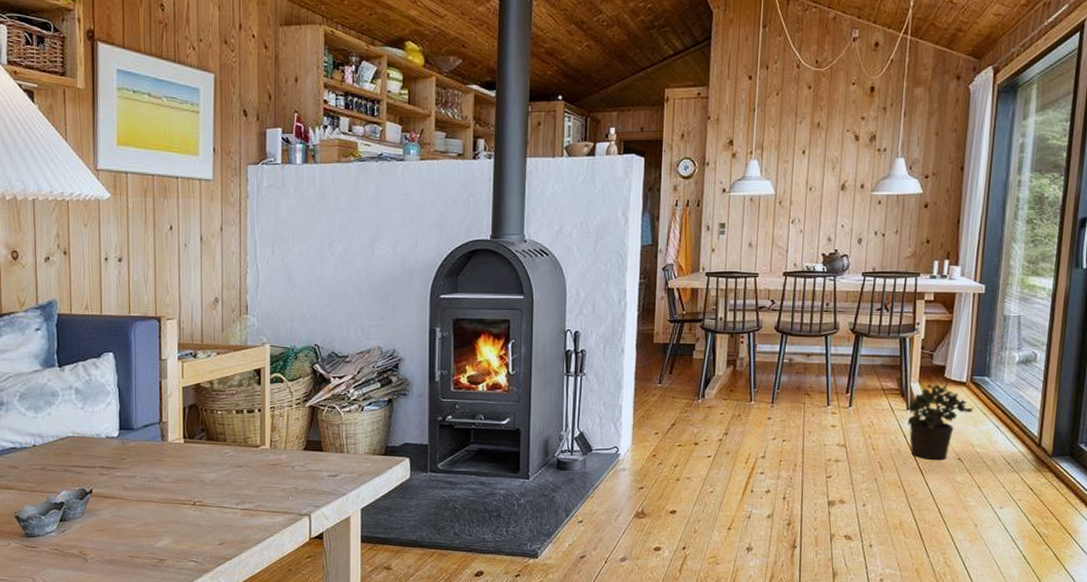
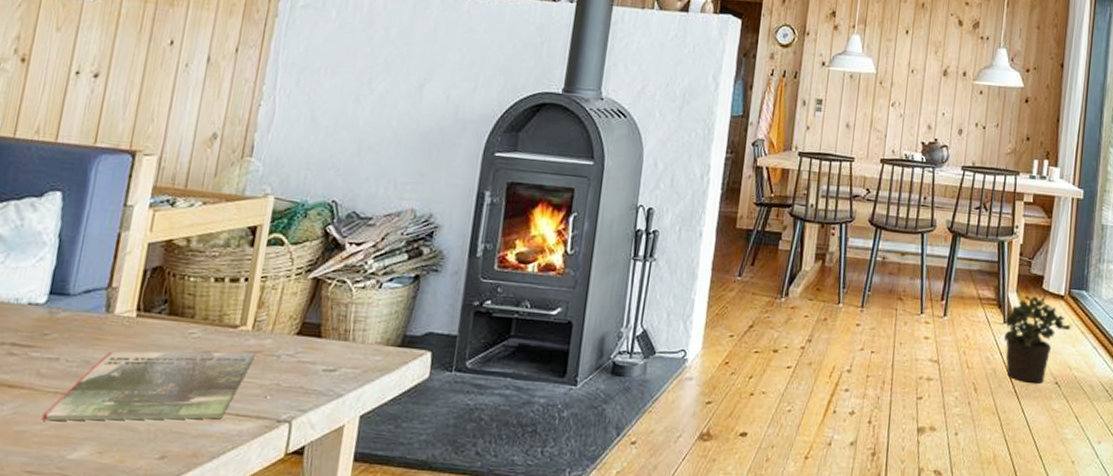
magazine: none [133,465,275,521] -> present [42,351,255,421]

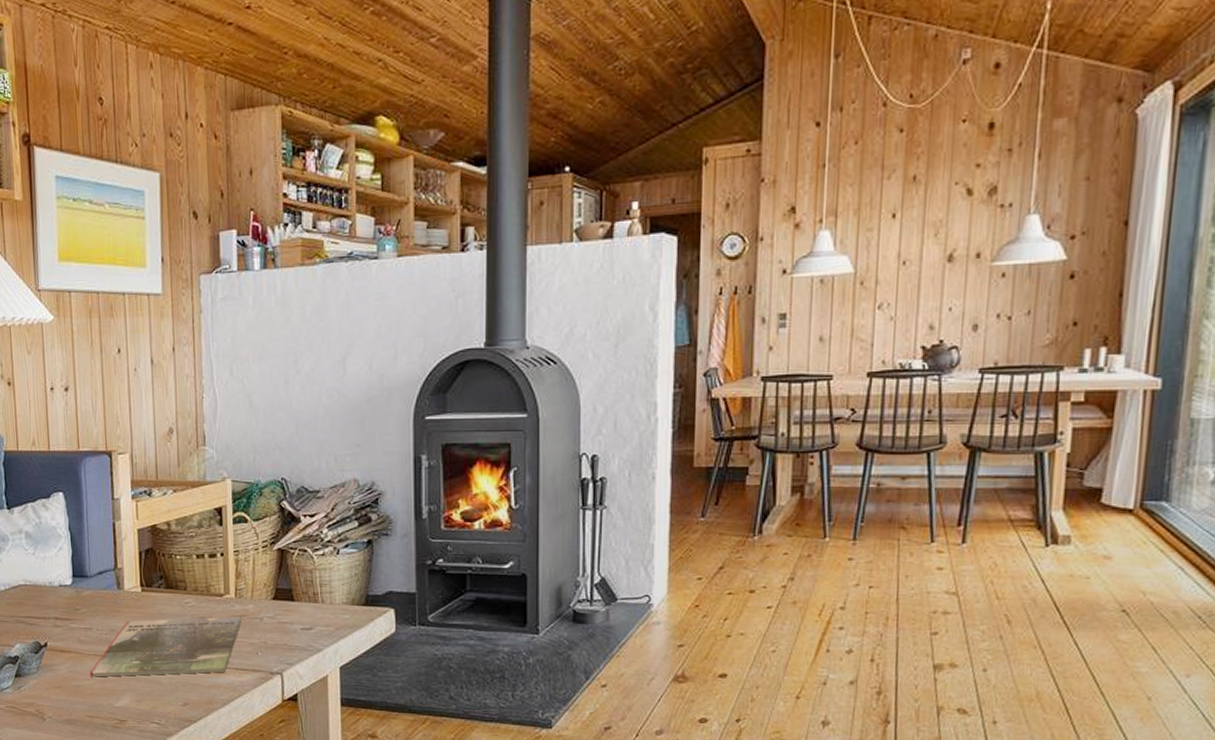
potted plant: present [1004,295,1071,383] -> none [1047,510,1145,612]

